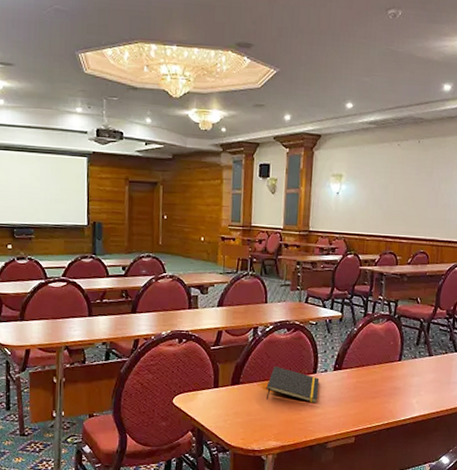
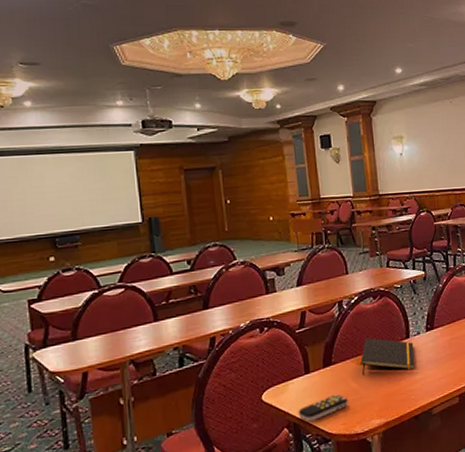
remote control: none [203,411,250,431] -> present [298,394,348,422]

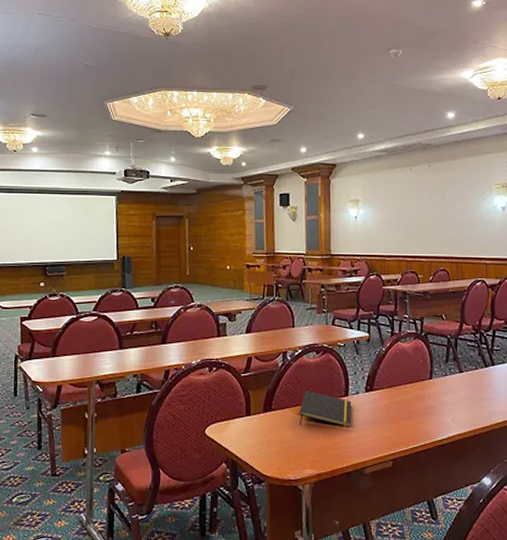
remote control: present [298,394,348,422] -> none [236,439,284,462]

